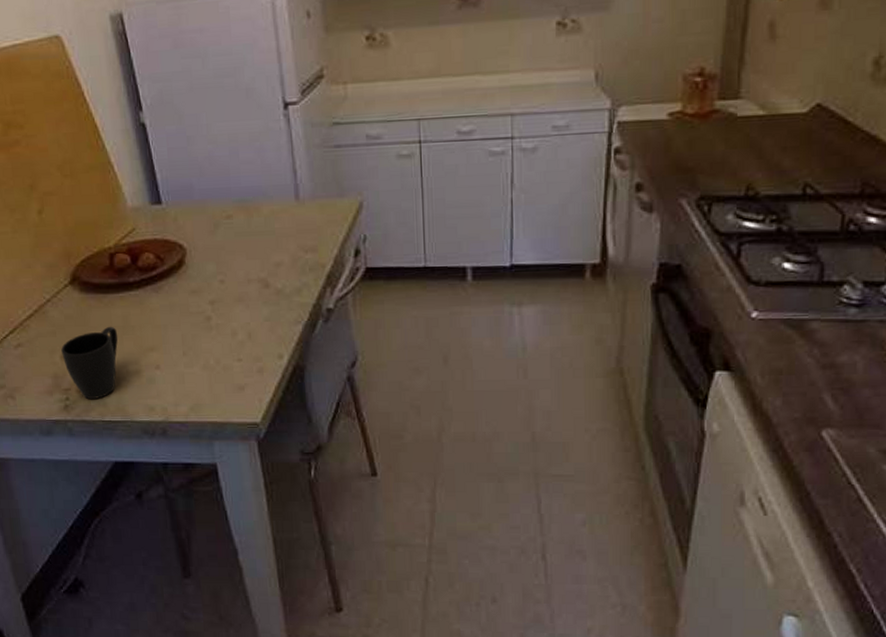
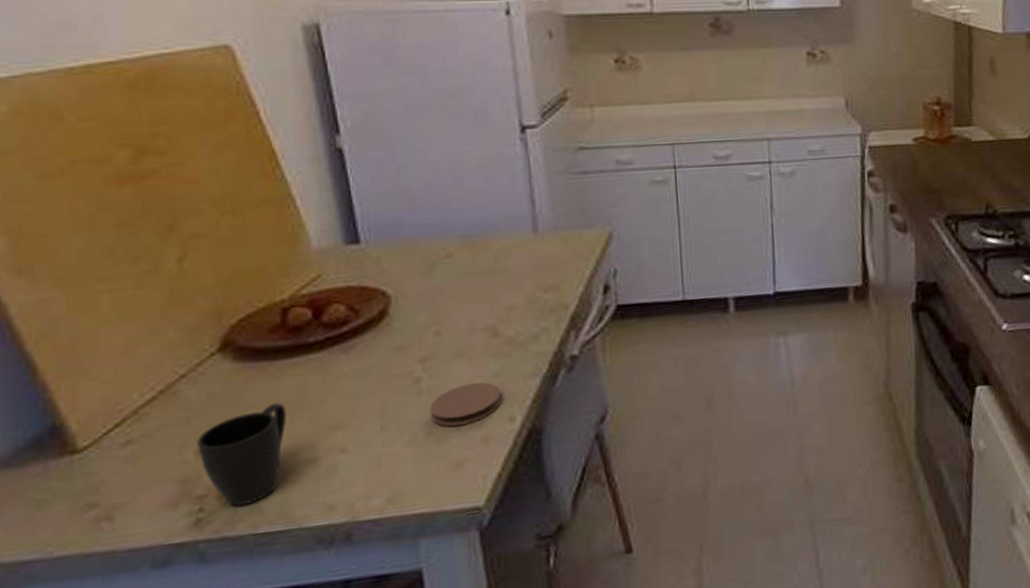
coaster: none [218,325,273,357] -> present [429,382,503,427]

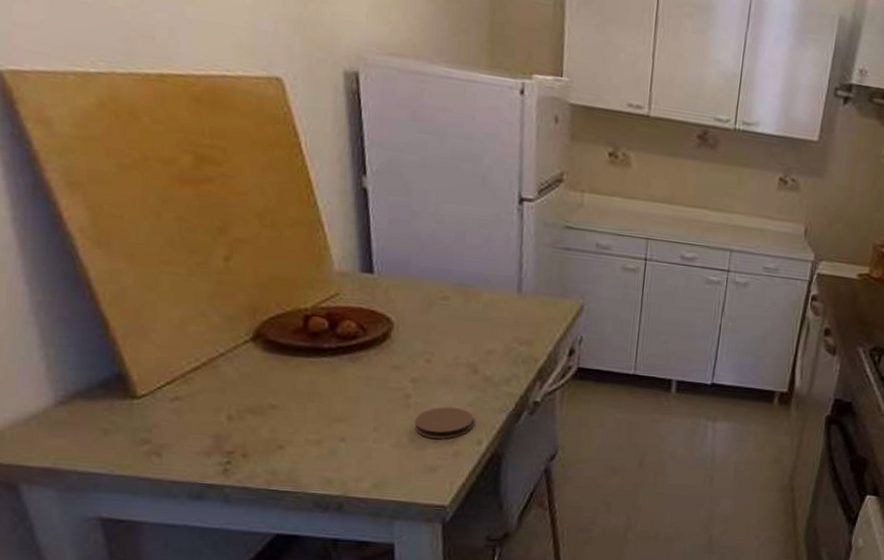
mug: present [197,402,287,506] -> none [229,390,302,466]

